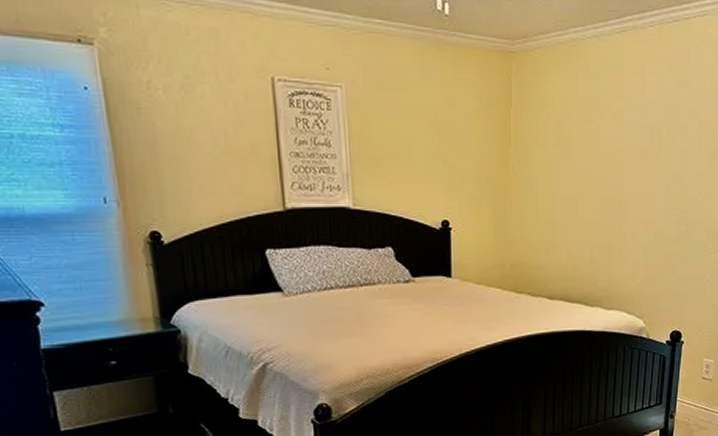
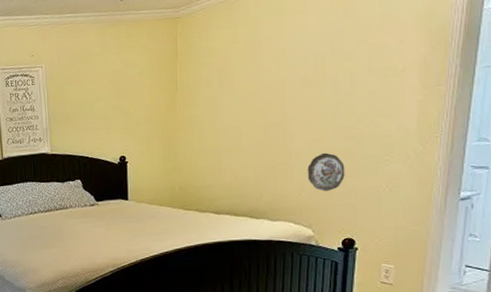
decorative plate: none [641,235,675,278] -> present [307,152,345,191]

